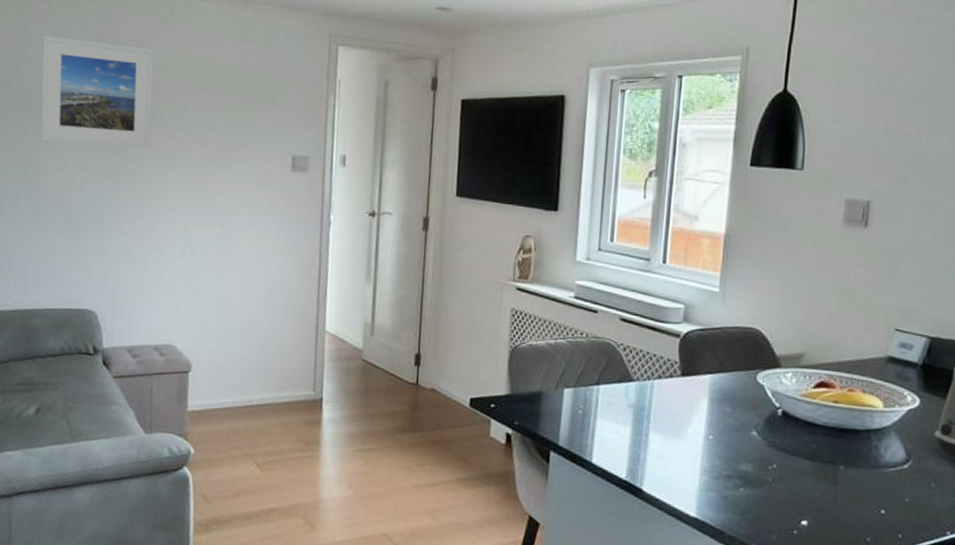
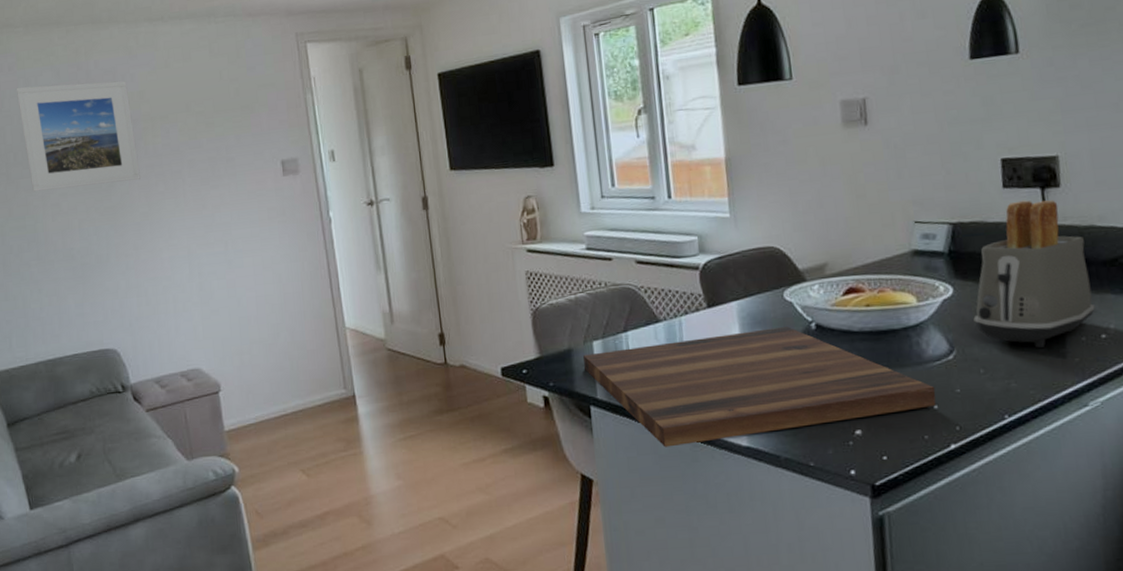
cutting board: none [551,400,886,511] -> present [583,326,936,448]

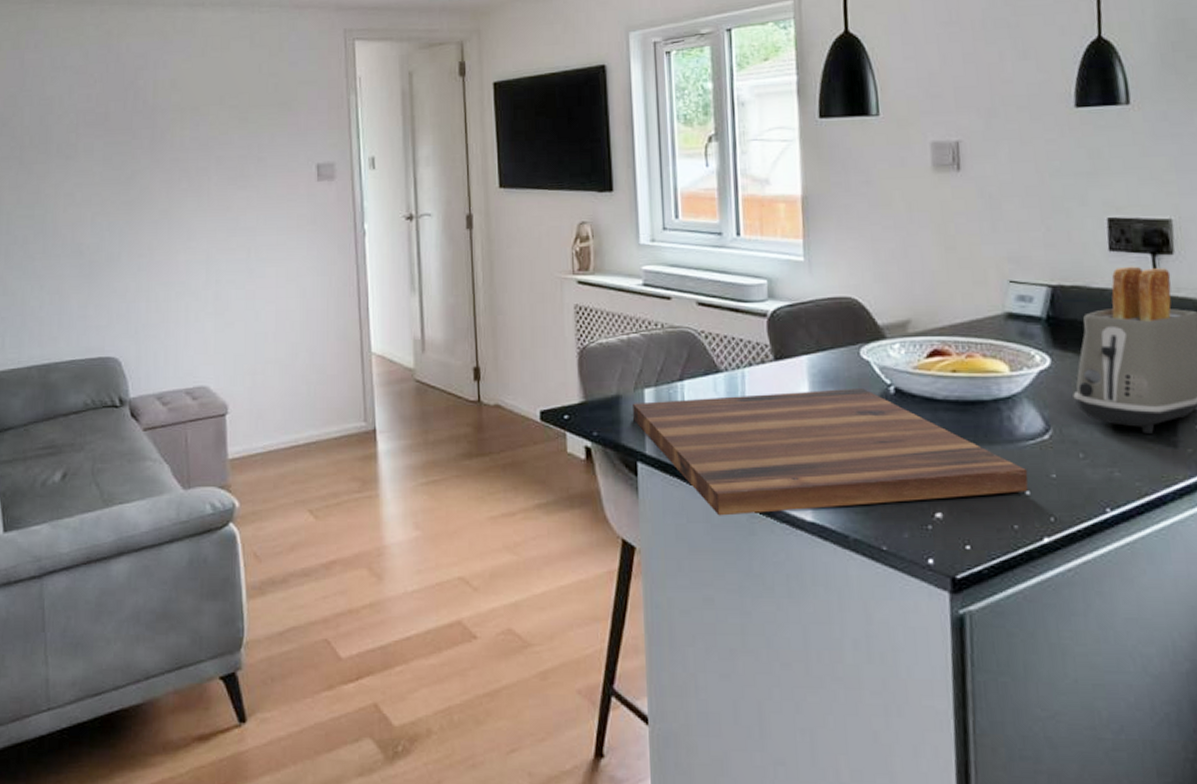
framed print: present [16,80,140,192] -> none [40,66,163,179]

